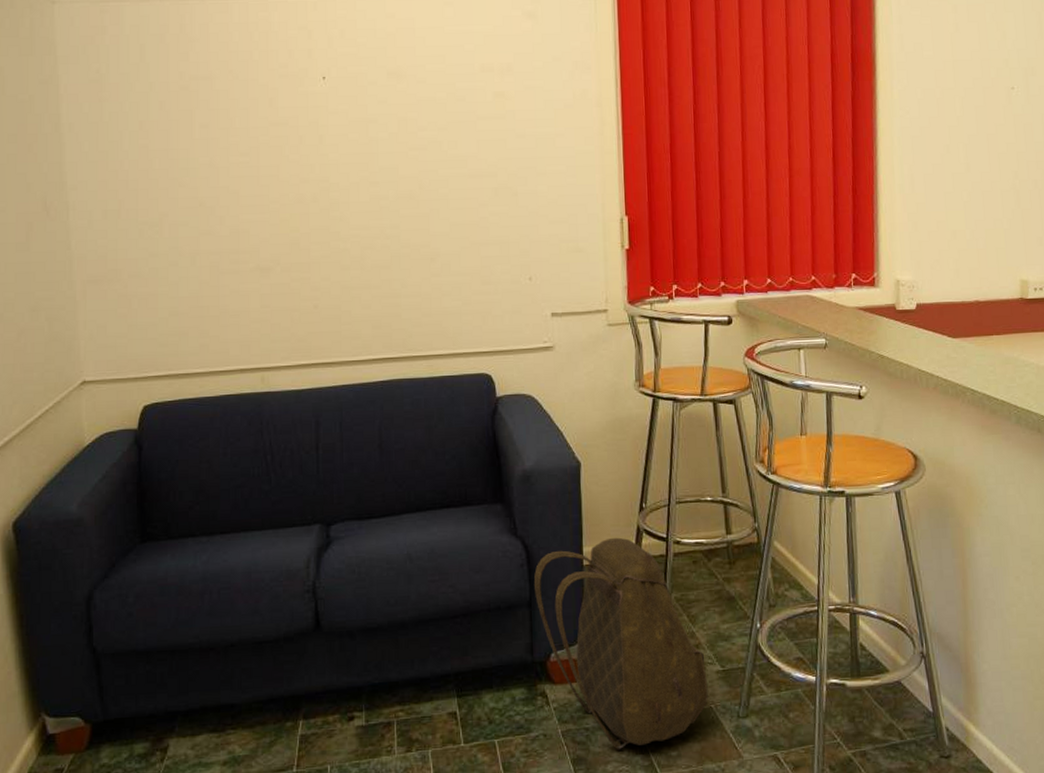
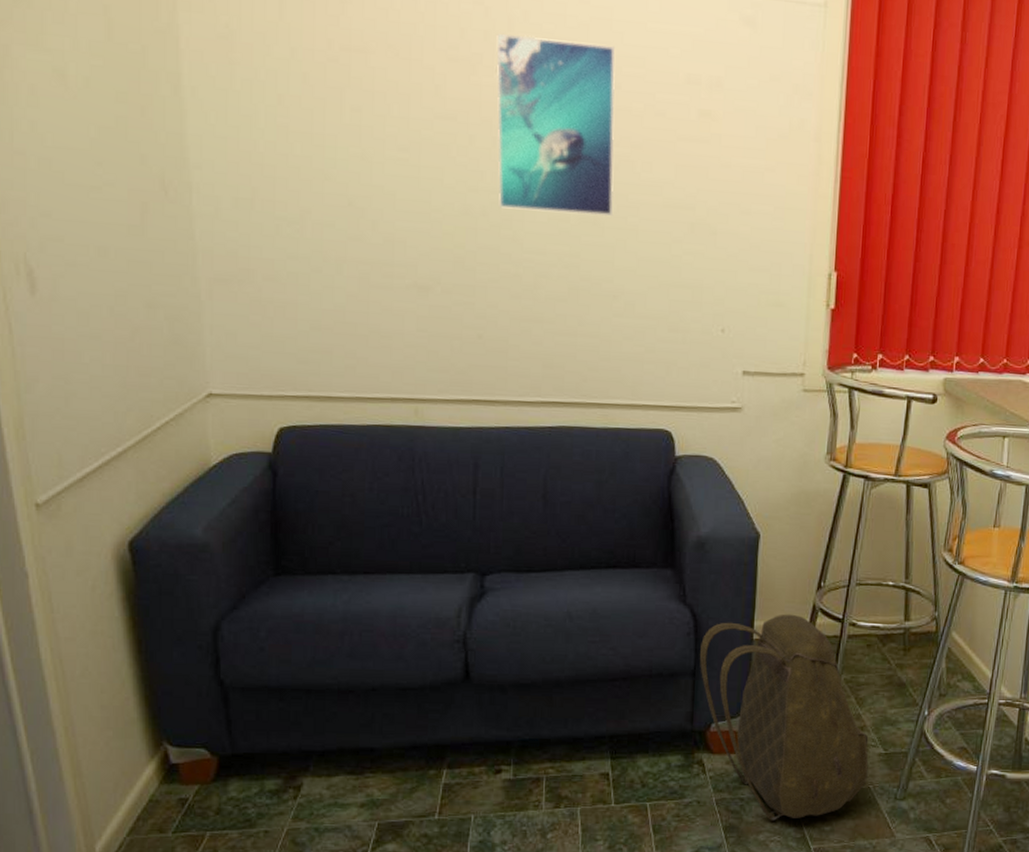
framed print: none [319,49,426,194] -> present [496,34,615,216]

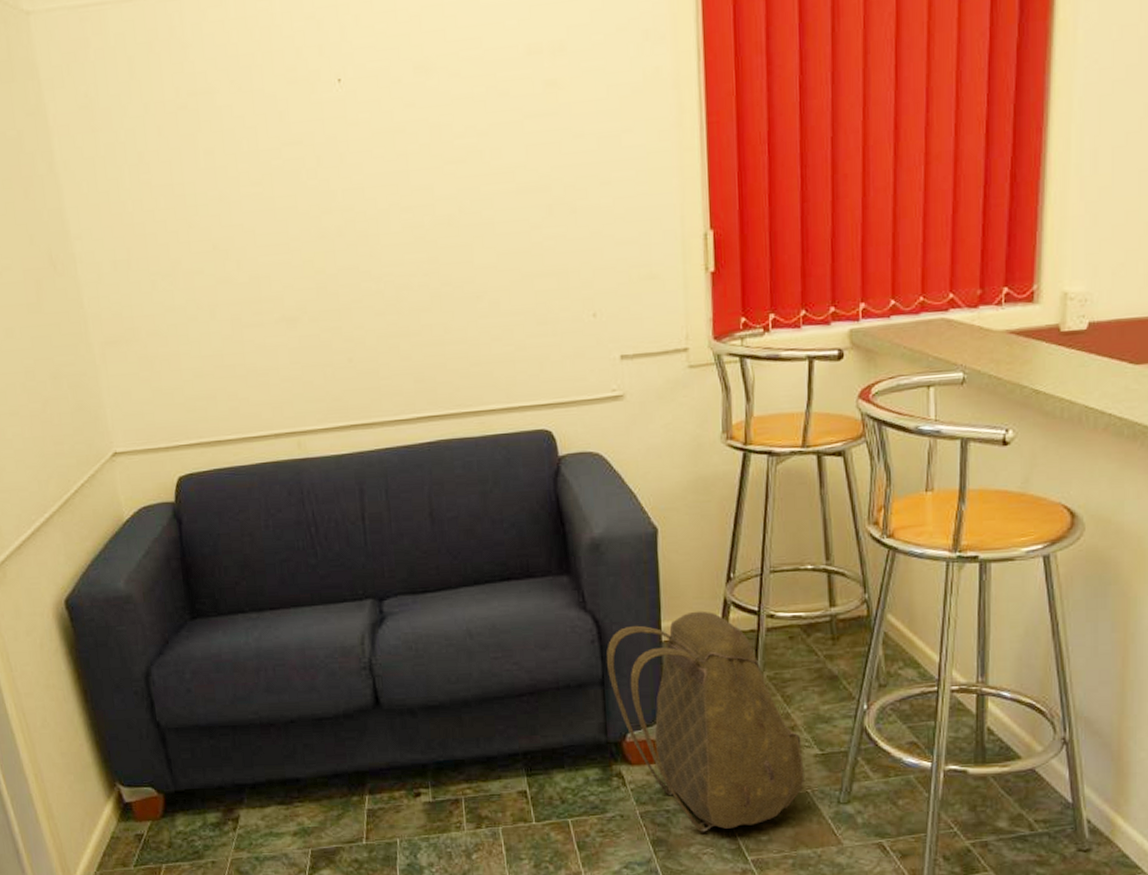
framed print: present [496,34,615,216] -> none [331,32,466,225]

